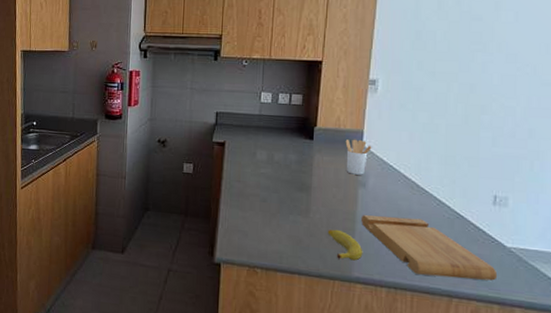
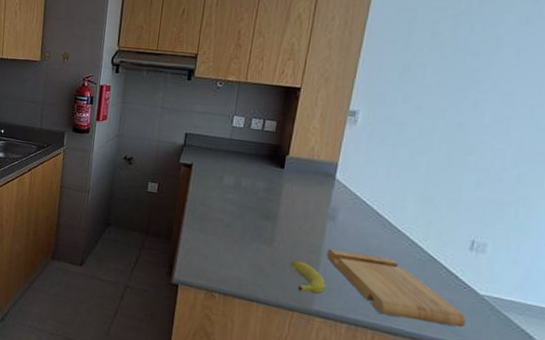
utensil holder: present [345,139,372,175] -> none [316,171,346,208]

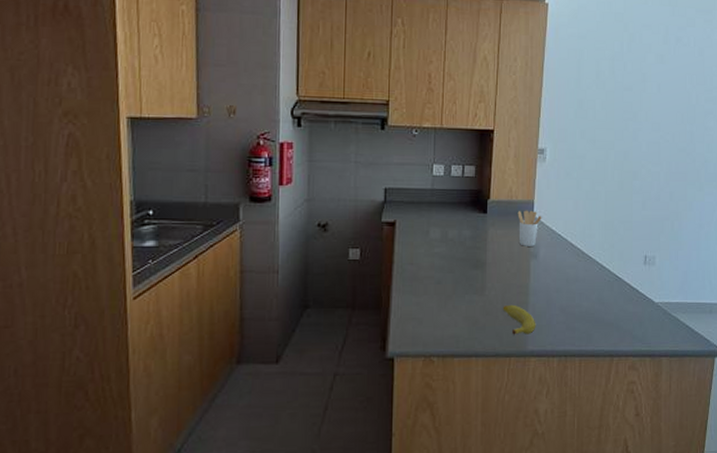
utensil holder: none [316,171,346,208] -> present [517,210,542,246]
cutting board: present [327,249,467,328] -> none [534,285,649,339]

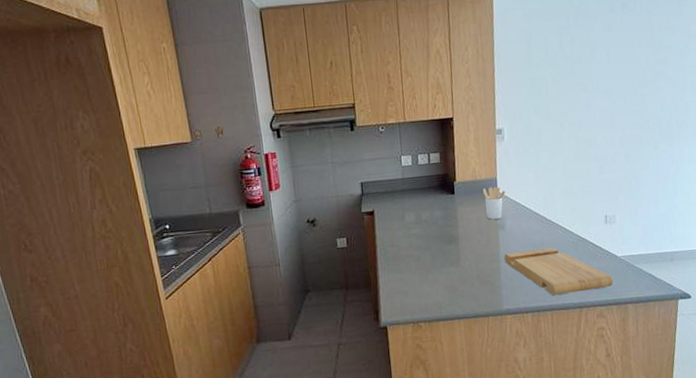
banana: present [503,304,536,335] -> none [477,271,509,298]
cutting board: none [534,285,649,339] -> present [504,247,614,295]

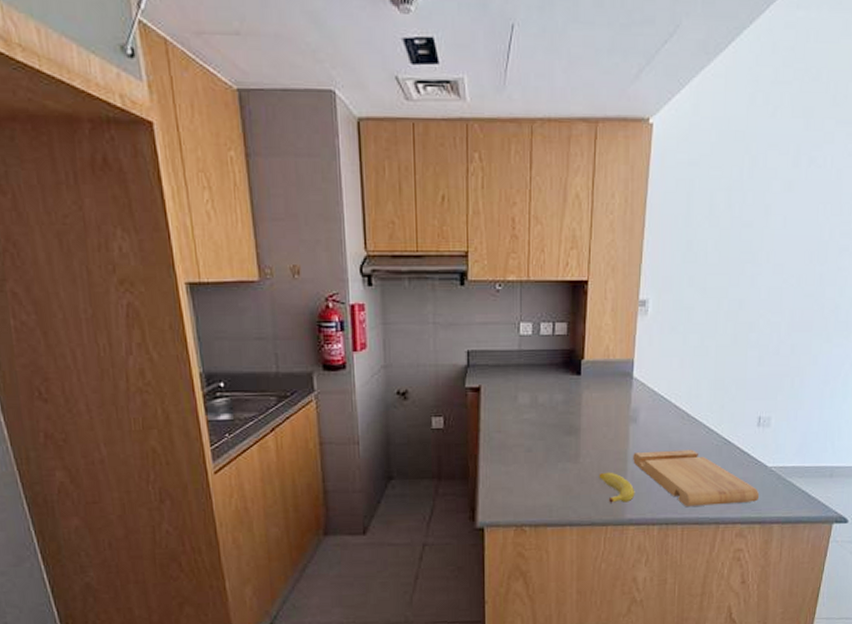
banana: none [477,271,509,298] -> present [599,472,635,503]
utensil holder: present [482,186,506,220] -> none [615,370,643,410]

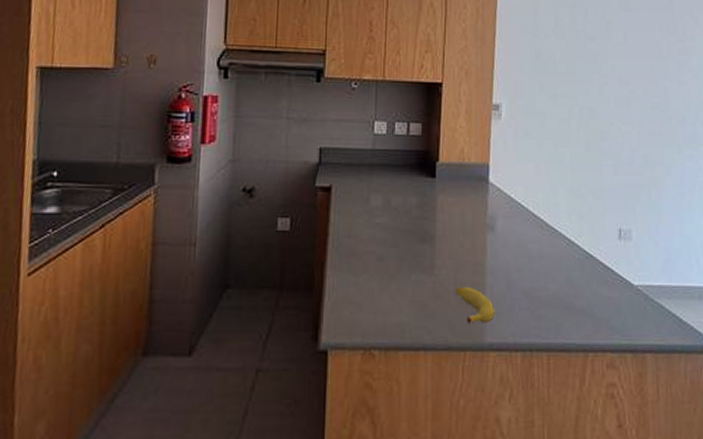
cutting board: present [633,449,760,506] -> none [492,263,628,330]

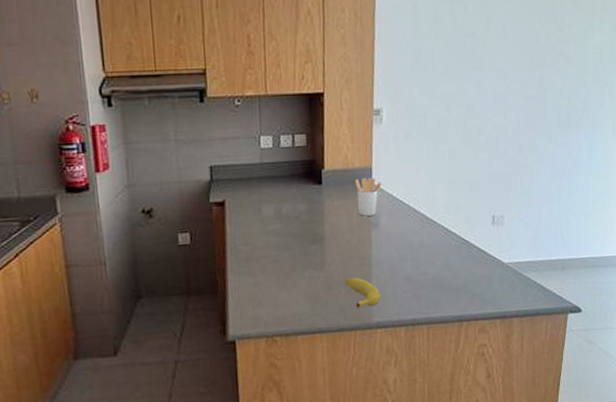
utensil holder: none [470,174,499,217] -> present [355,177,382,216]

